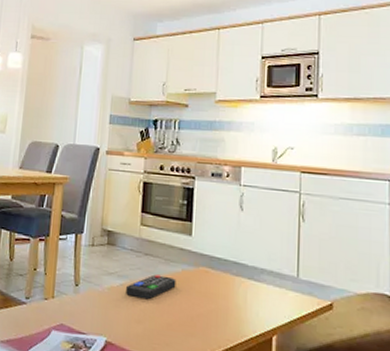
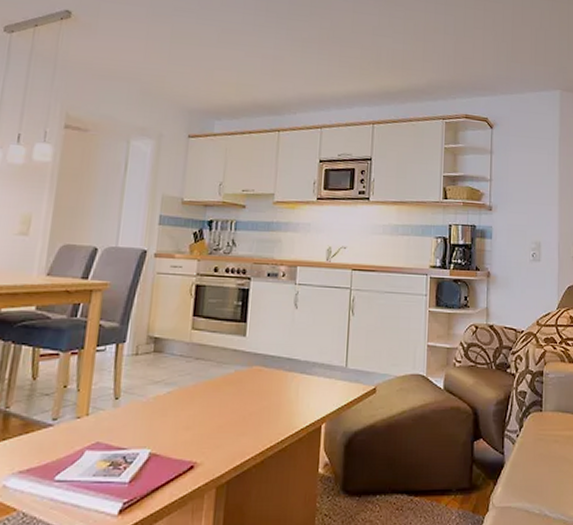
remote control: present [126,274,177,300] -> none [174,378,229,405]

